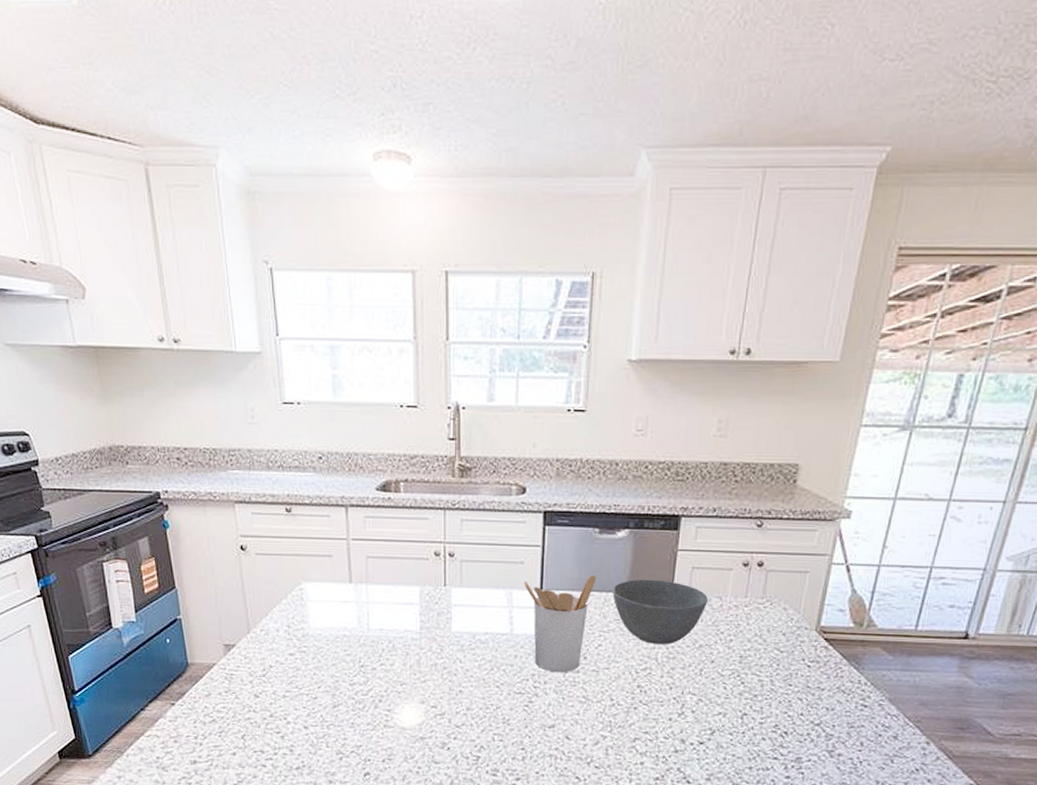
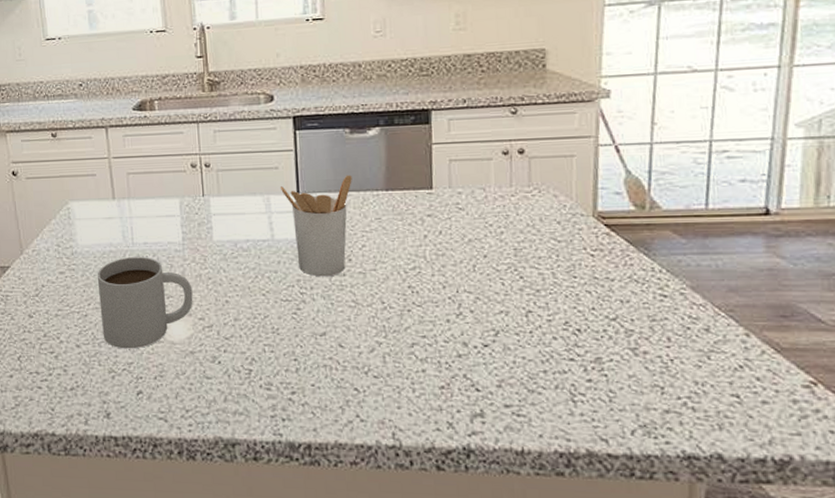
mug: none [329,642,427,733] -> present [97,257,193,349]
bowl: present [613,579,708,644] -> none [370,175,471,241]

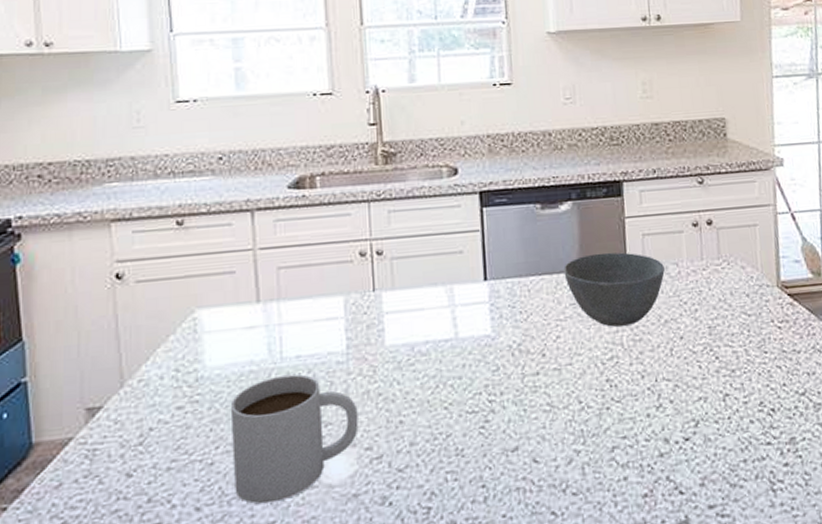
utensil holder: present [280,175,352,277] -> none [464,256,545,379]
bowl: none [370,175,471,241] -> present [564,252,665,327]

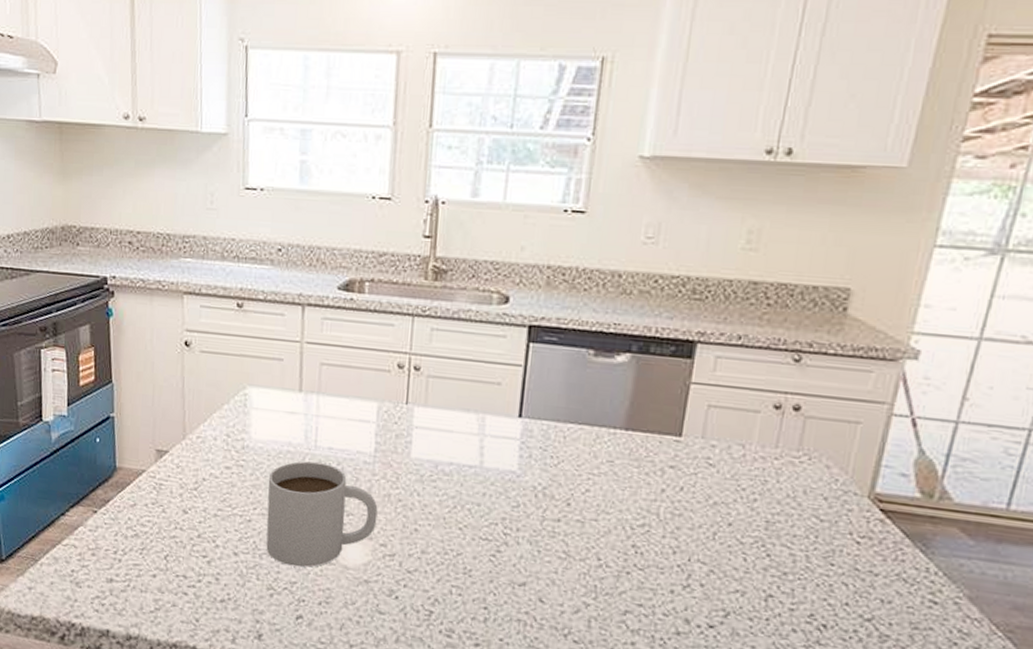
bowl: present [564,252,665,327] -> none [606,414,727,498]

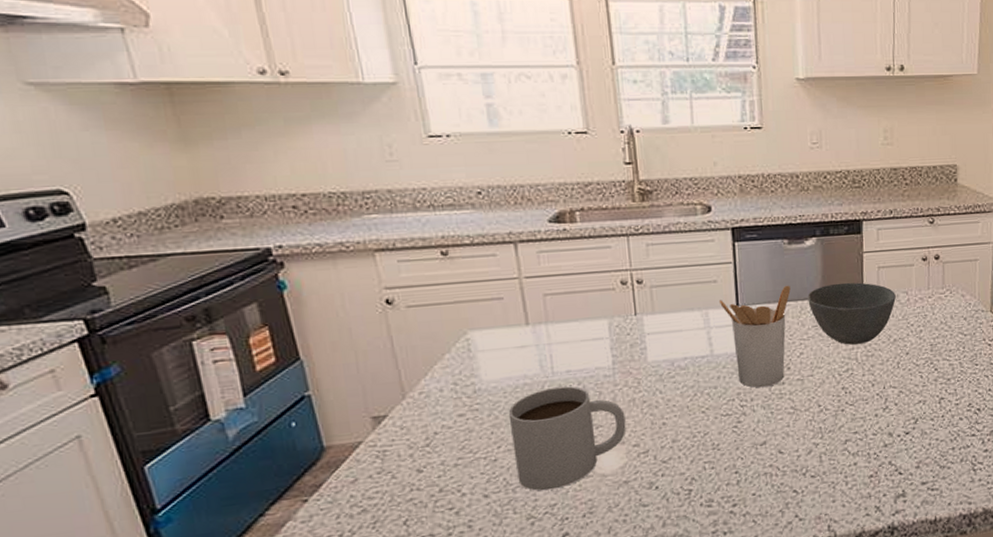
utensil holder: none [499,404,588,520] -> present [718,285,791,388]
bowl: none [606,414,727,498] -> present [807,282,896,345]

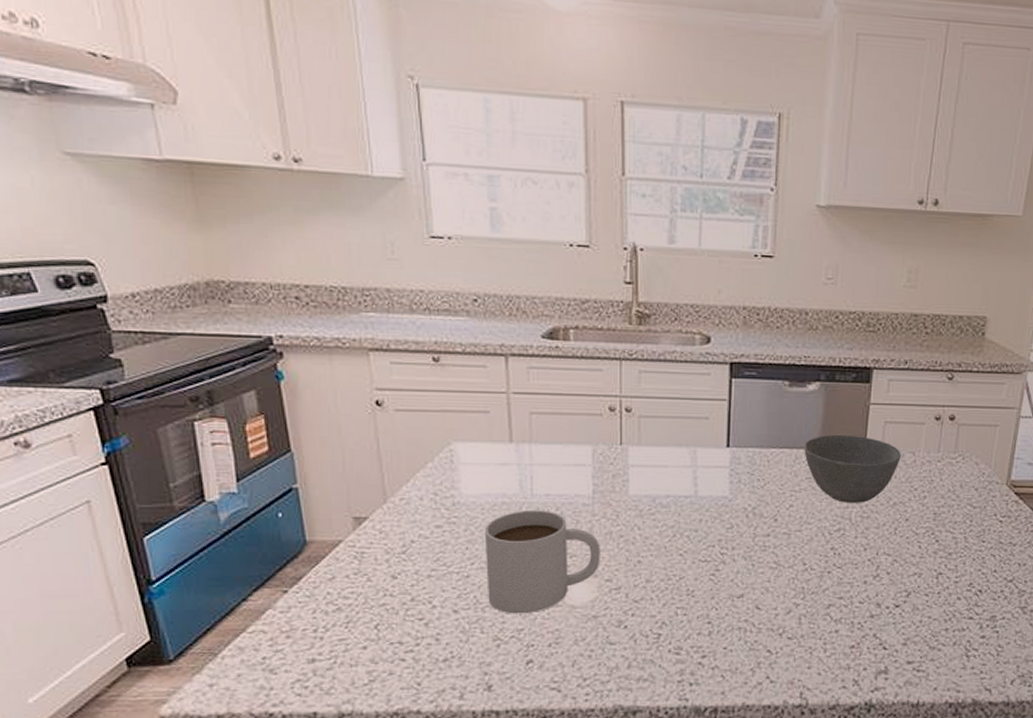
utensil holder: present [718,285,791,388] -> none [708,430,786,537]

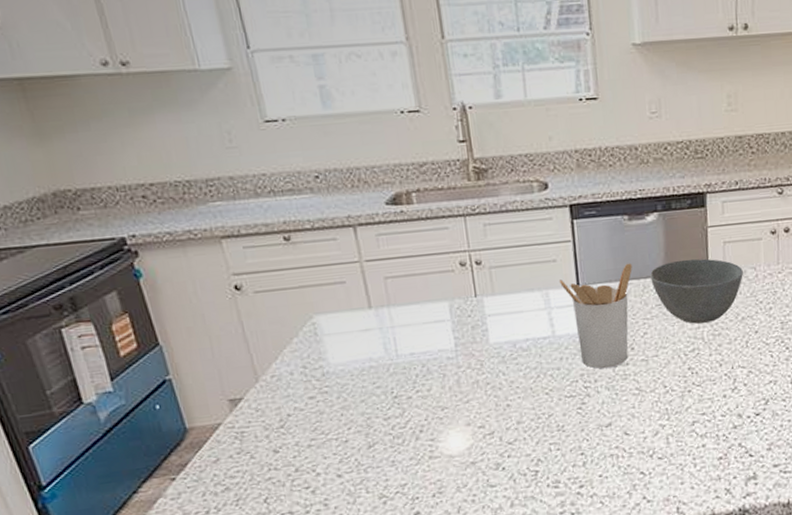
mug: present [484,510,600,614] -> none [356,368,471,472]
utensil holder: none [708,430,786,537] -> present [558,263,632,369]

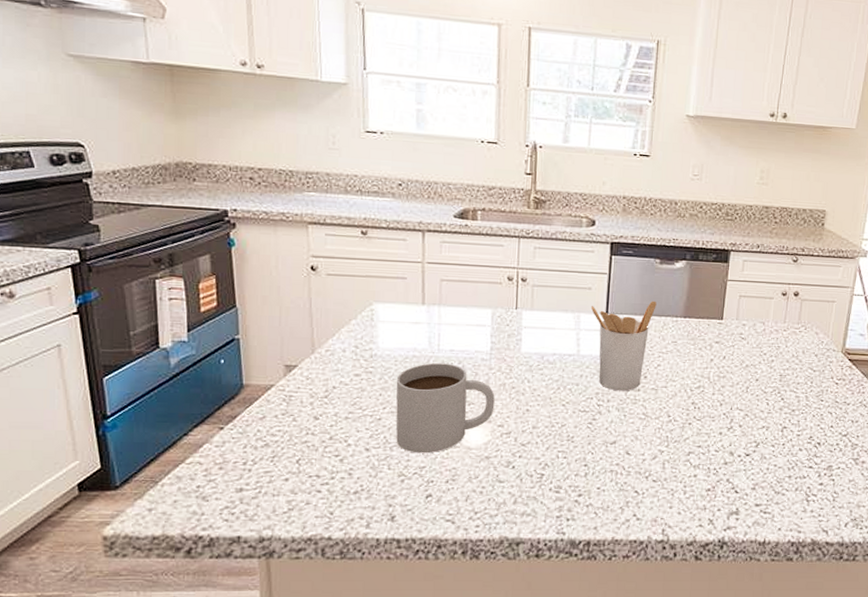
mug: none [356,368,471,472] -> present [396,363,495,454]
bowl: present [650,258,743,324] -> none [671,305,753,365]

